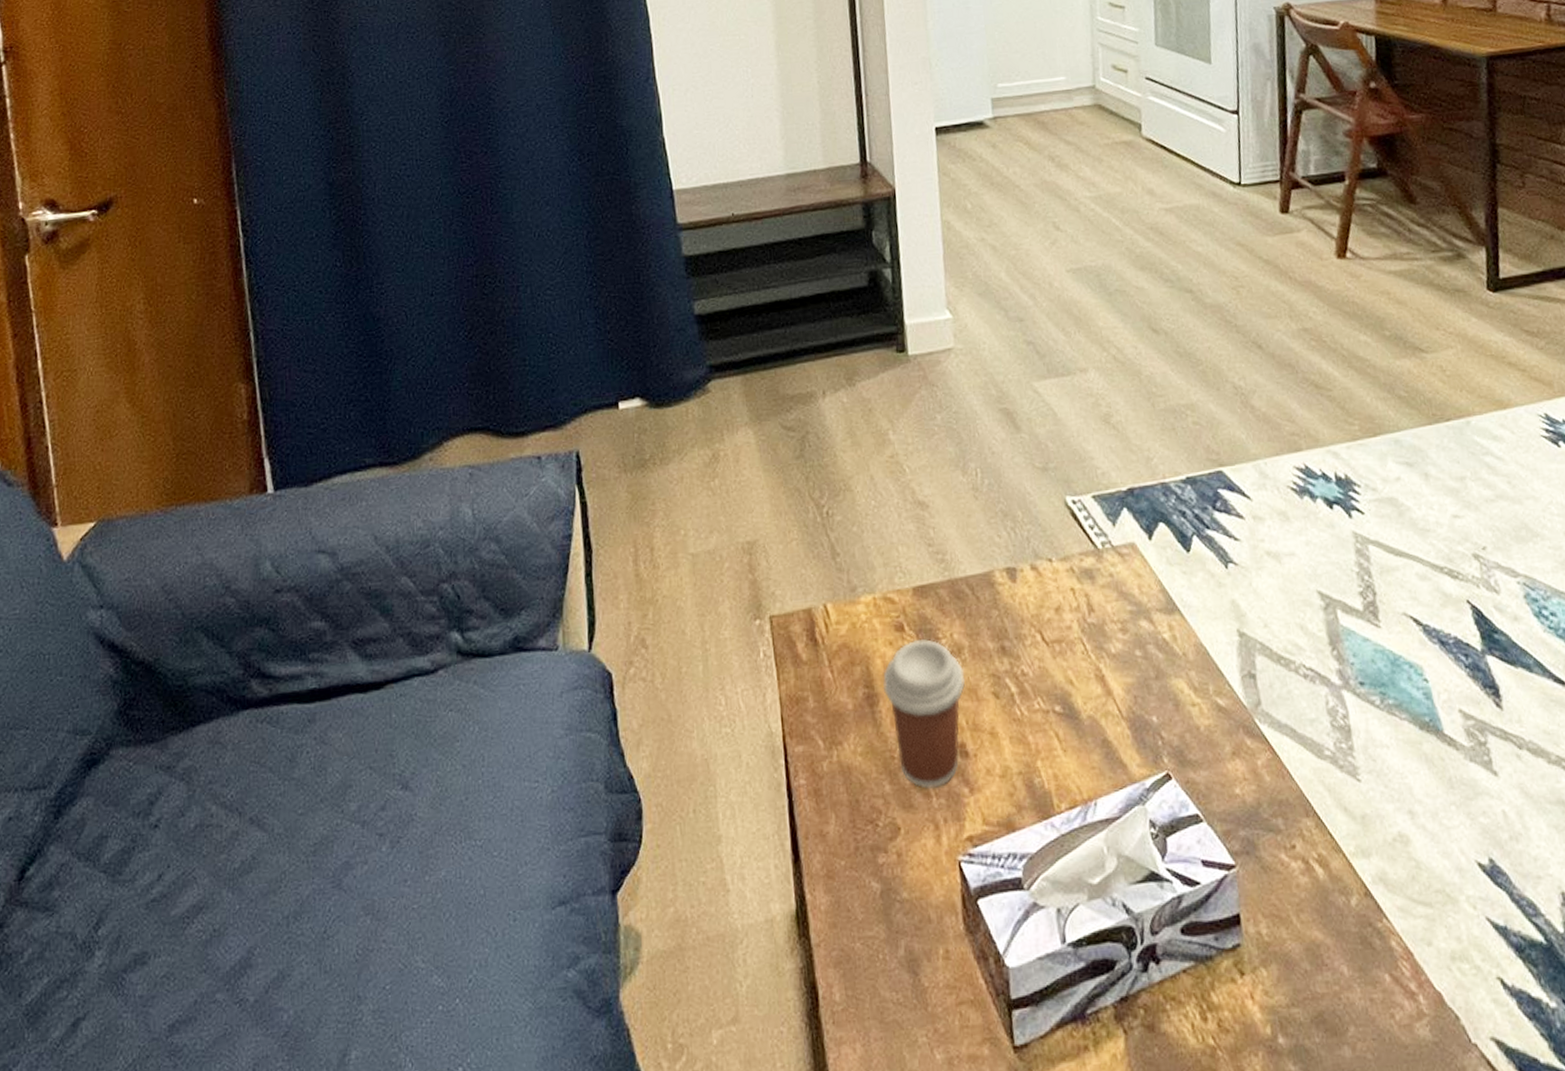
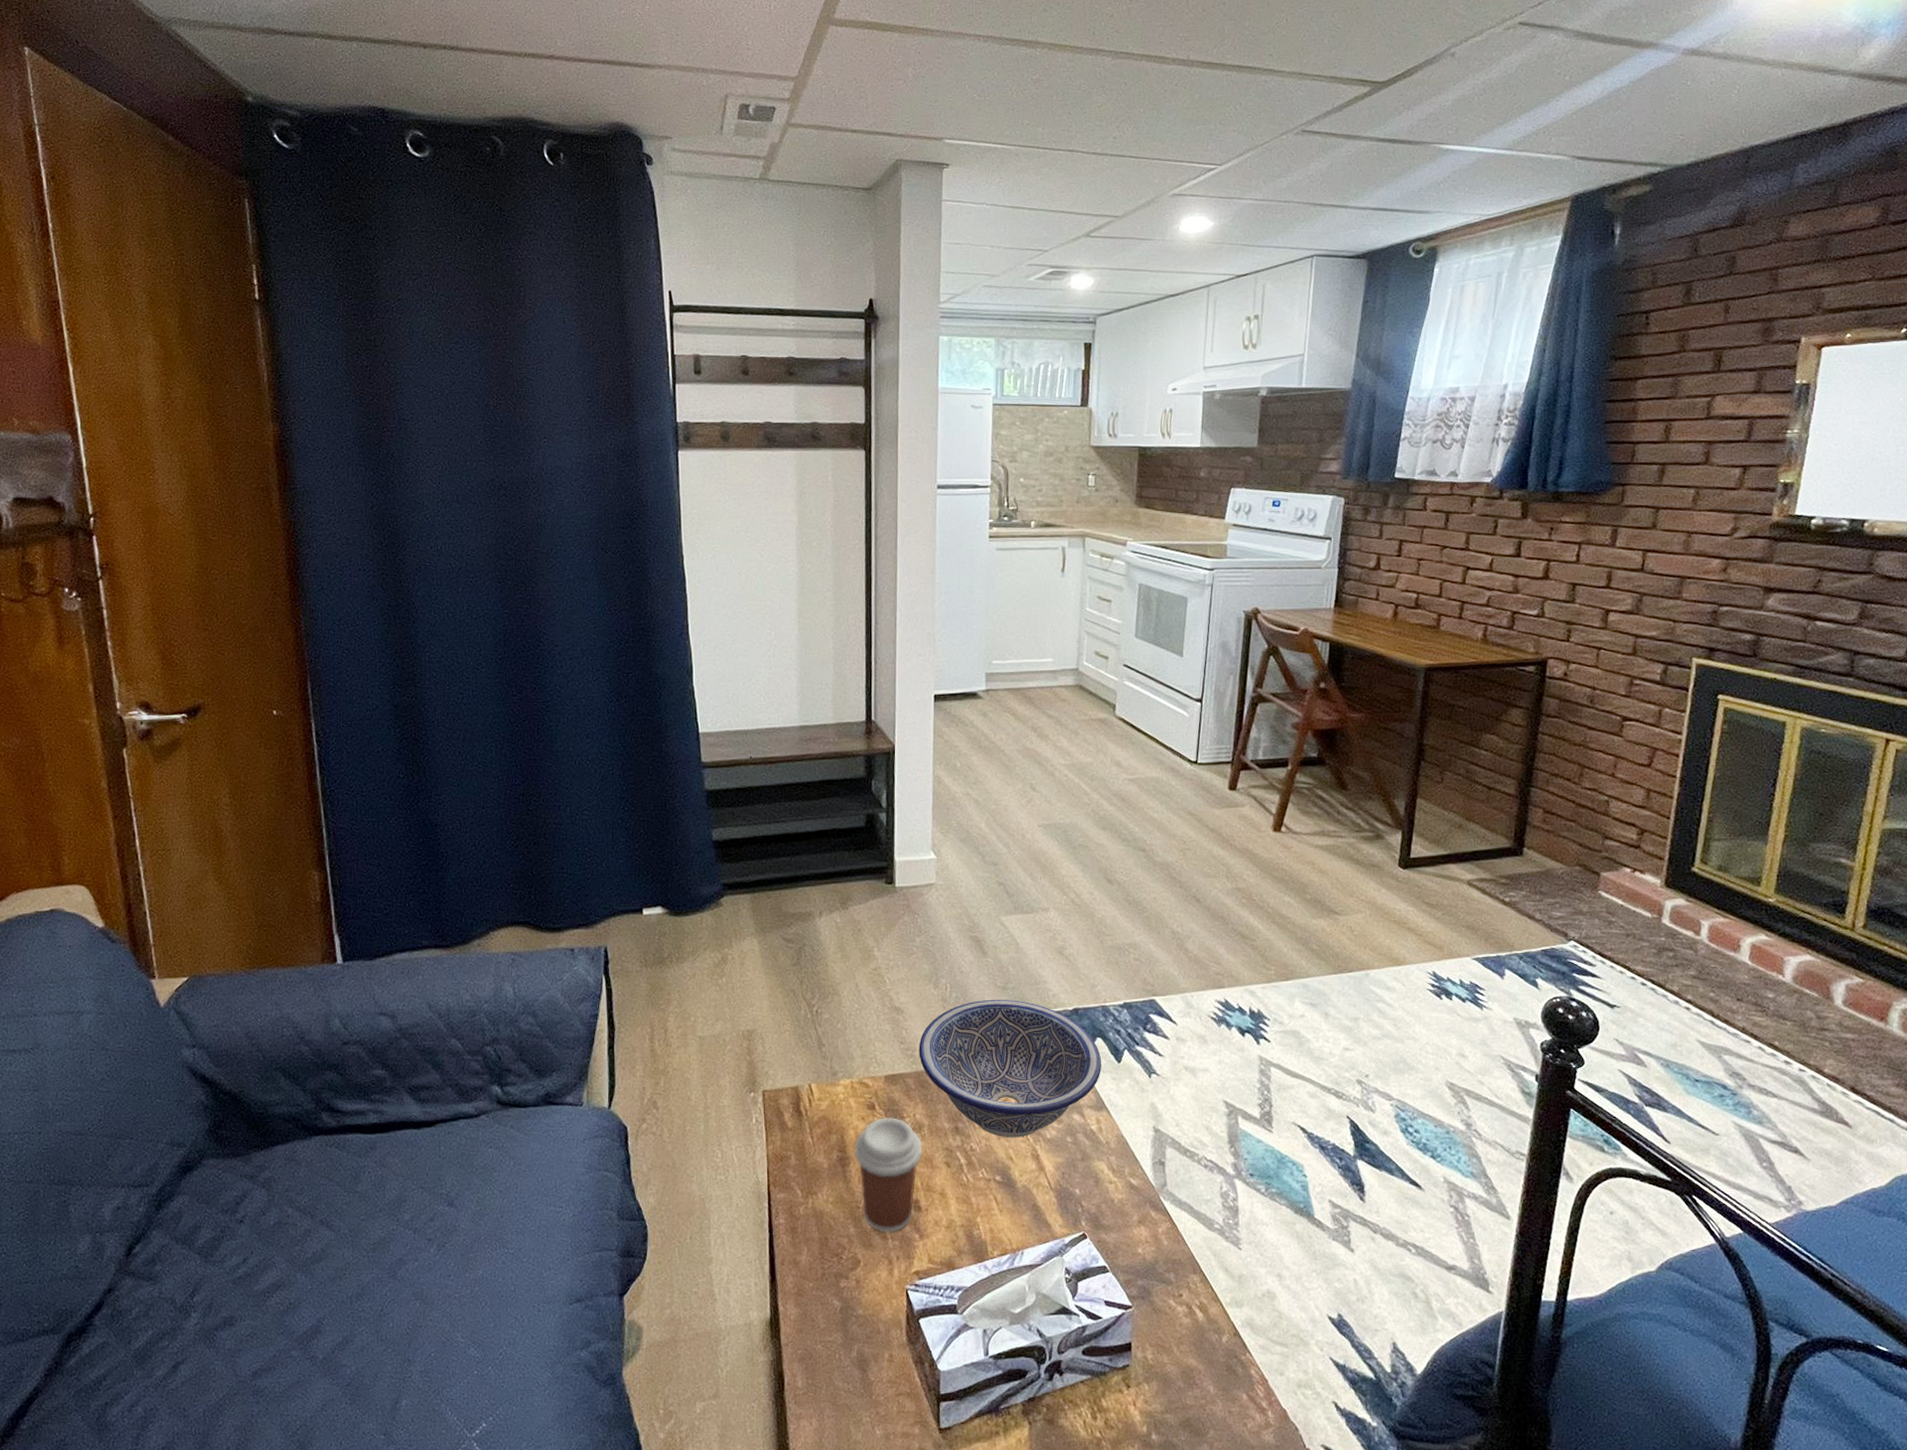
decorative bowl: none [950,482,1169,657] -> present [918,999,1102,1138]

